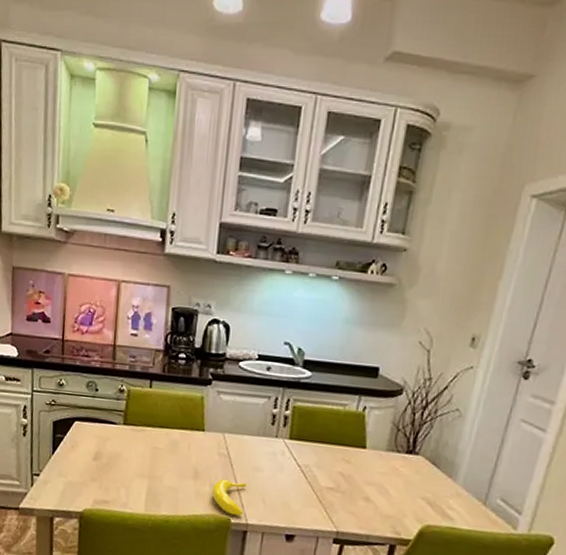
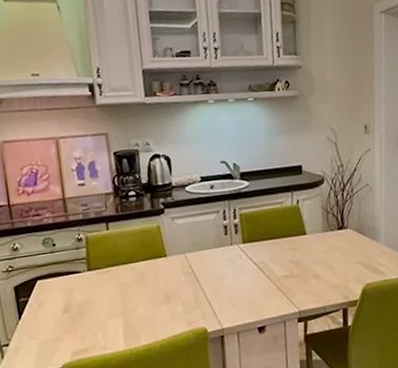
banana: present [211,479,247,516] -> none [184,293,218,325]

